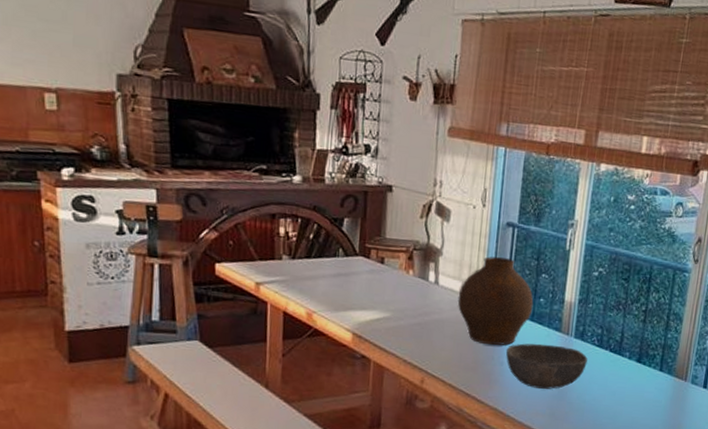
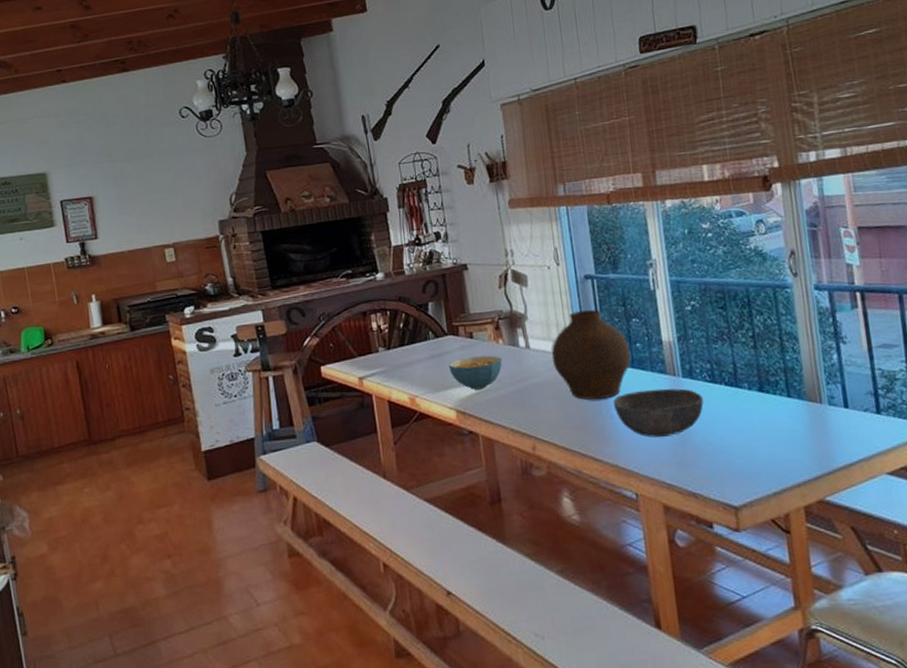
cereal bowl: none [353,282,409,317] -> present [449,355,503,390]

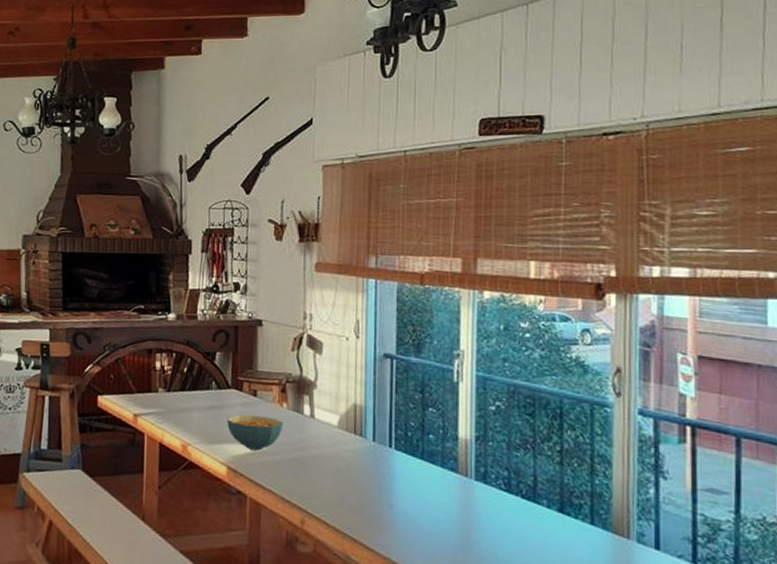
vase: present [551,310,631,400] -> none [336,389,422,486]
bowl: present [612,388,704,437] -> none [394,484,494,540]

